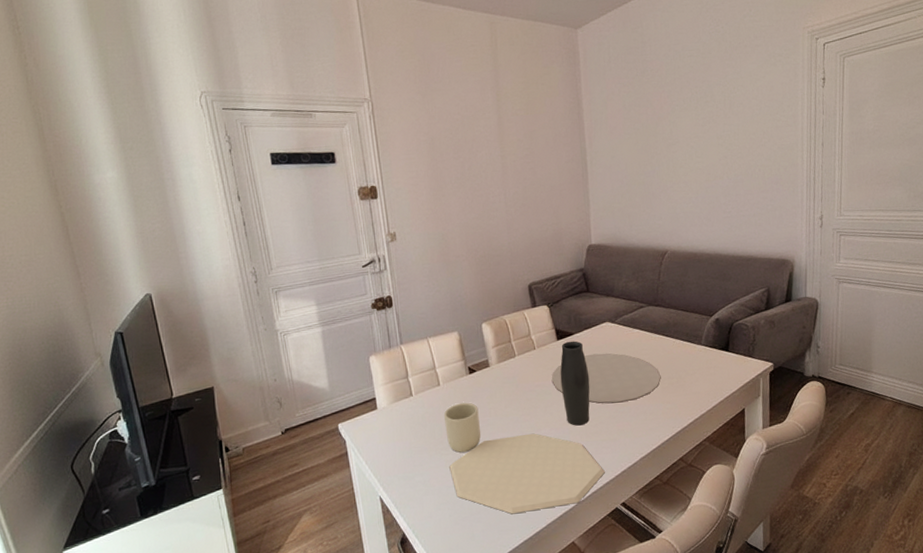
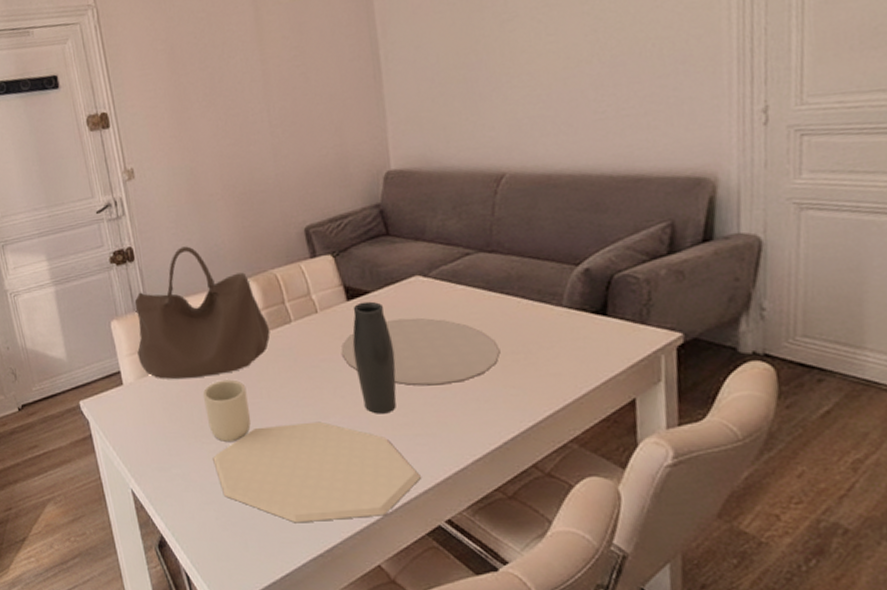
handbag: none [391,296,499,404] -> present [134,246,270,379]

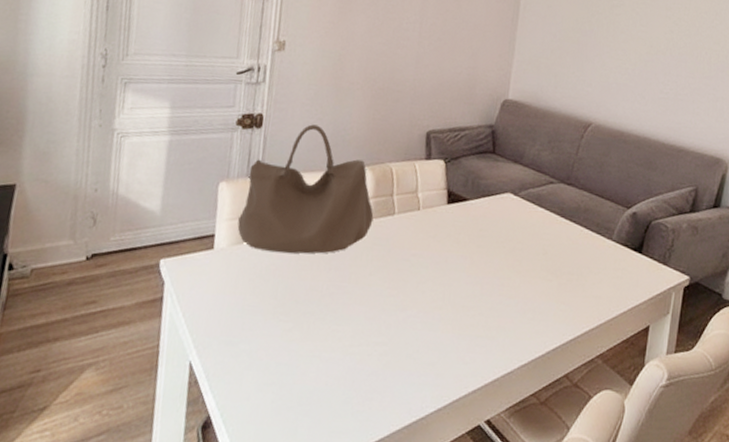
mug: present [202,379,251,442] -> none [290,259,337,323]
placemat: present [213,421,421,523] -> none [285,311,473,413]
placemat: present [341,317,501,386] -> none [431,227,560,293]
vase: present [352,301,397,414] -> none [440,207,478,313]

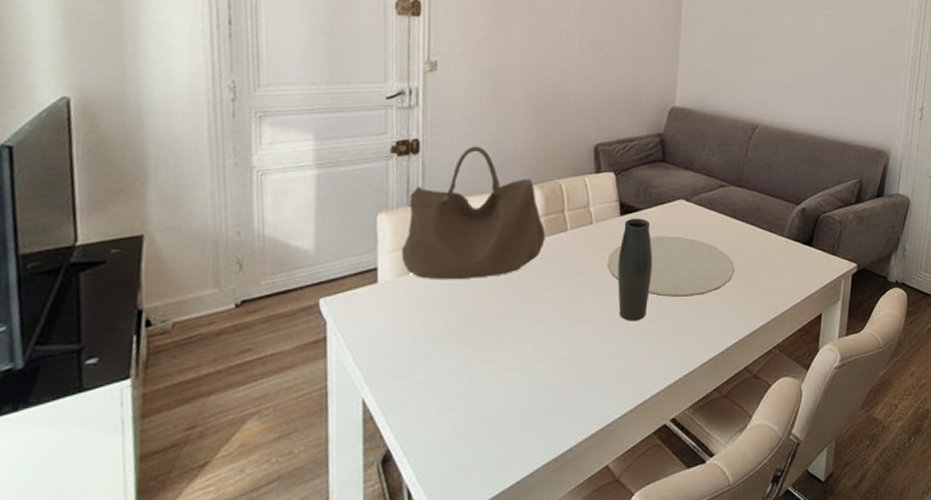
placemat: none [431,227,560,293] -> present [607,236,735,297]
vase: none [440,207,478,313] -> present [617,218,653,321]

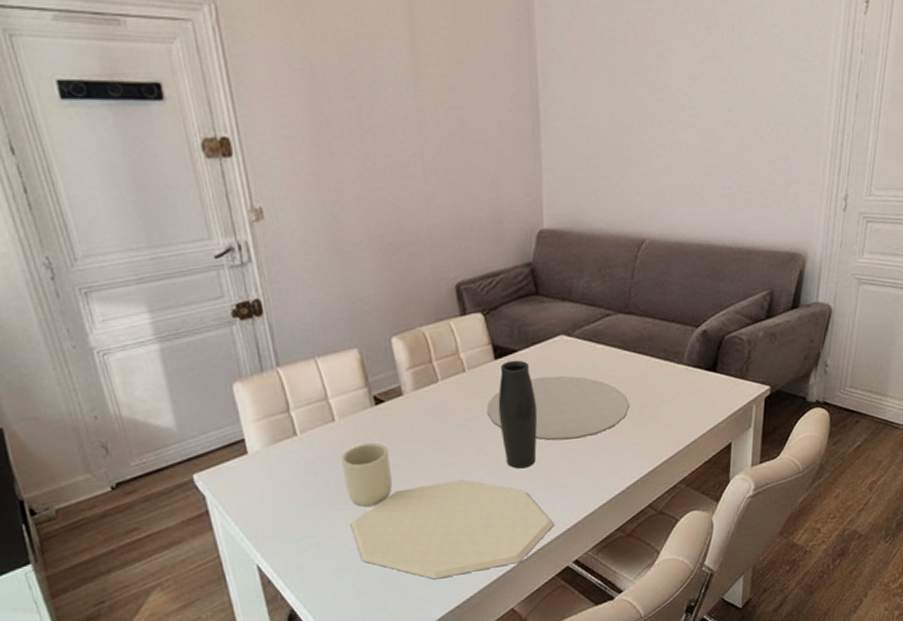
handbag: present [401,146,546,279] -> none [262,300,416,446]
placemat: none [463,327,656,428] -> present [350,479,554,580]
mug: none [465,282,512,346] -> present [341,442,392,507]

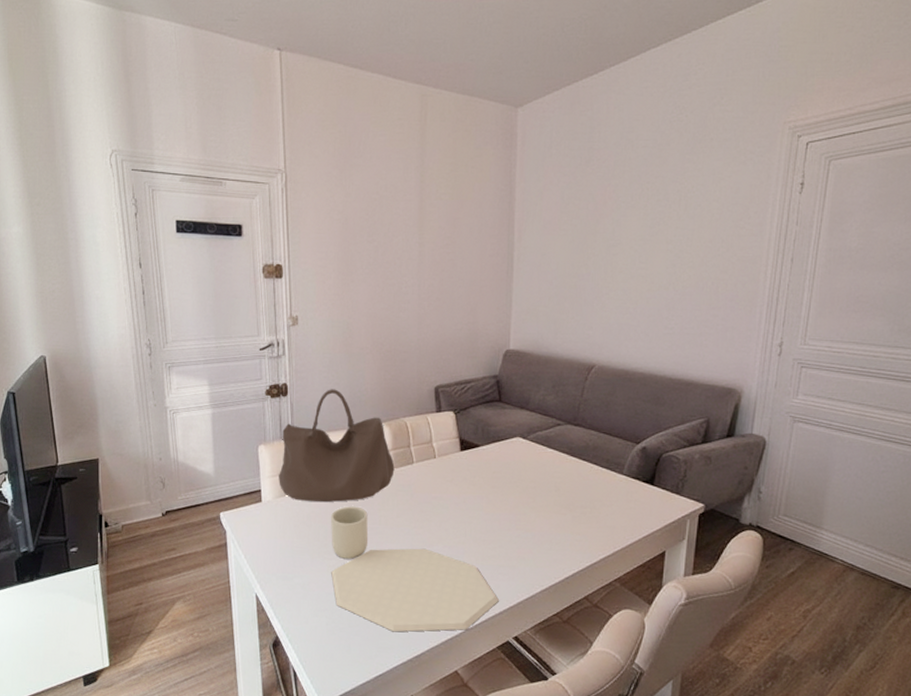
handbag: none [262,300,416,446] -> present [279,389,395,502]
placemat: present [486,375,630,440] -> none [450,470,573,527]
vase: present [498,360,538,469] -> none [460,453,492,547]

